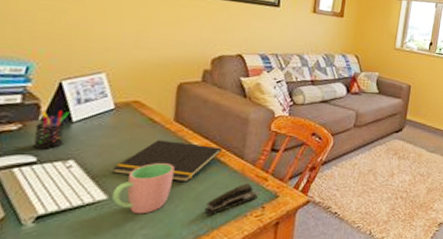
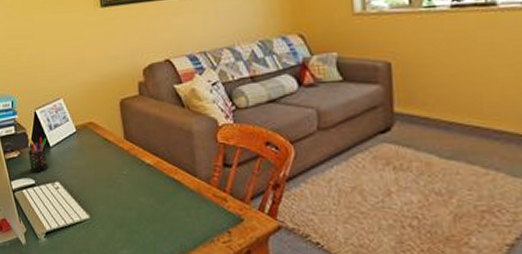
notepad: present [111,140,222,183] -> none [86,160,174,203]
cup: present [111,163,175,214] -> none [92,183,138,234]
stapler: present [204,183,258,215] -> none [171,204,221,239]

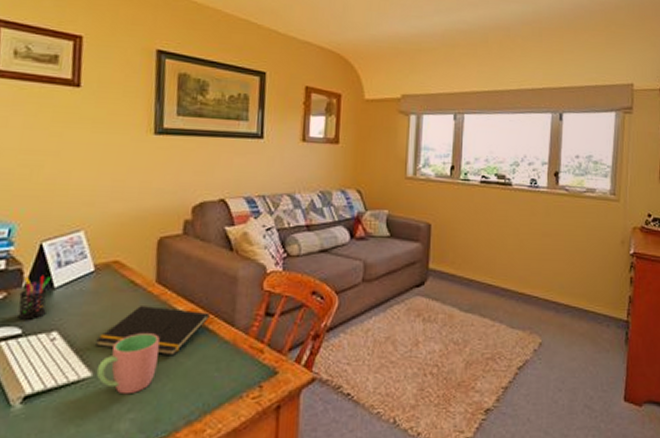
notepad: none [86,160,174,203] -> present [94,306,210,356]
cup: none [92,183,138,234] -> present [96,333,160,395]

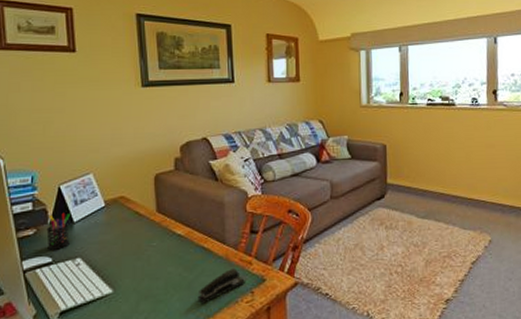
notepad: present [94,306,210,356] -> none [111,232,204,272]
cup: present [96,333,160,395] -> none [116,254,165,306]
stapler: none [194,357,253,396] -> present [197,269,245,303]

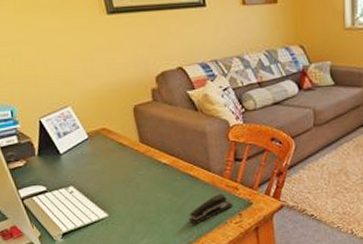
pen holder: present [46,212,70,250] -> none [35,145,60,180]

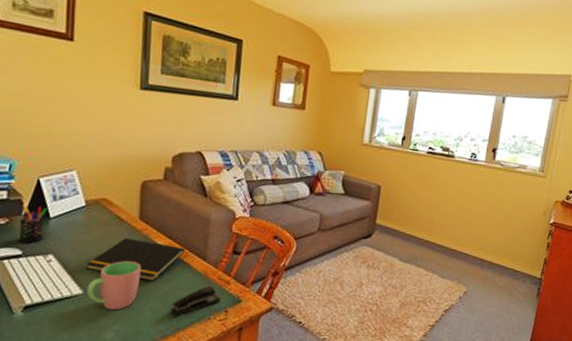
pen holder: none [35,145,60,180] -> present [18,206,47,244]
notepad: none [103,161,189,198] -> present [85,238,185,282]
cup: none [110,182,156,228] -> present [86,261,141,311]

